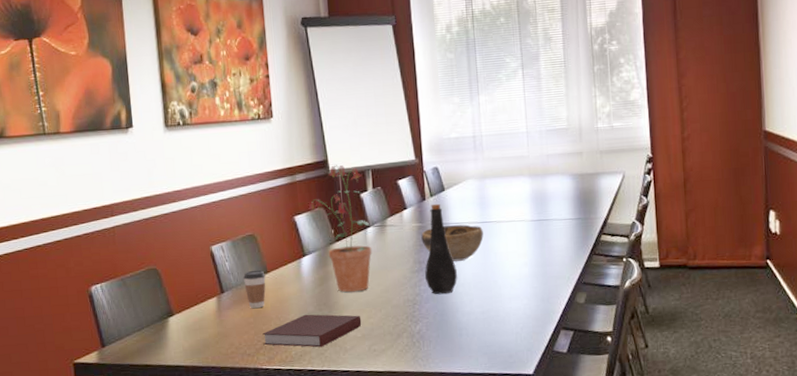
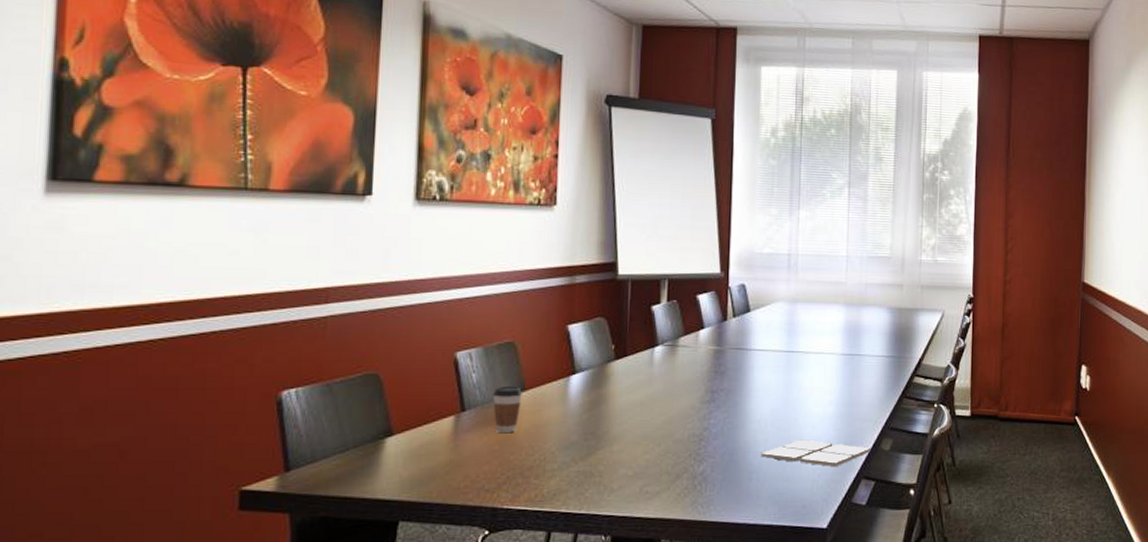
notebook: present [262,314,362,348] -> none [508,444,635,486]
potted plant: present [308,165,372,293] -> none [586,269,658,421]
decorative bowl: present [421,224,483,261] -> none [717,352,788,393]
bottle: present [425,203,457,295] -> none [717,325,754,431]
drink coaster: none [468,298,567,321] -> present [761,439,871,468]

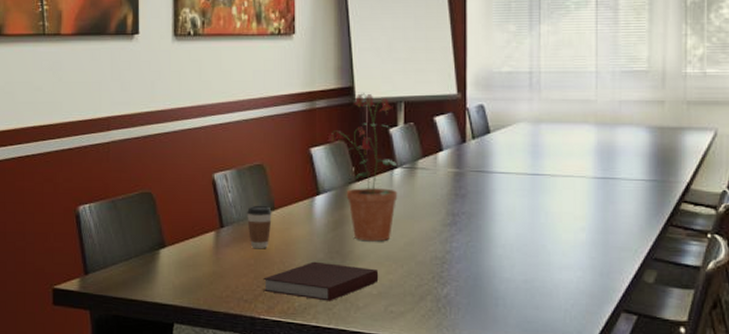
notebook: none [508,444,635,486] -> present [263,261,379,302]
potted plant: none [586,269,658,421] -> present [327,93,398,242]
drink coaster: present [761,439,871,468] -> none [507,267,631,298]

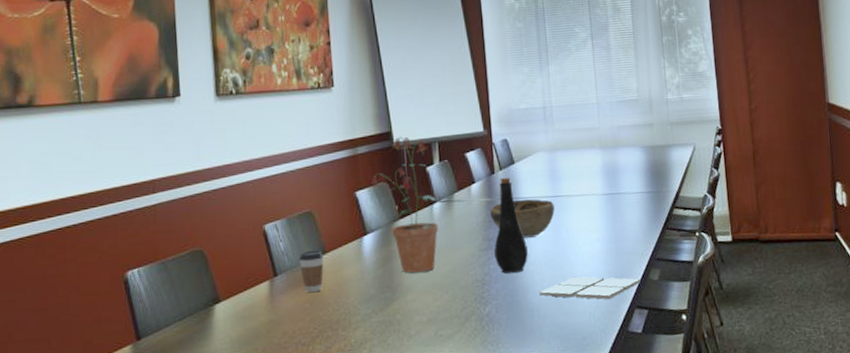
notebook: present [263,261,379,302] -> none [319,297,427,334]
decorative bowl: none [458,175,533,218] -> present [490,199,555,238]
bottle: none [459,147,497,255] -> present [494,177,528,274]
drink coaster: none [507,267,631,298] -> present [539,276,641,300]

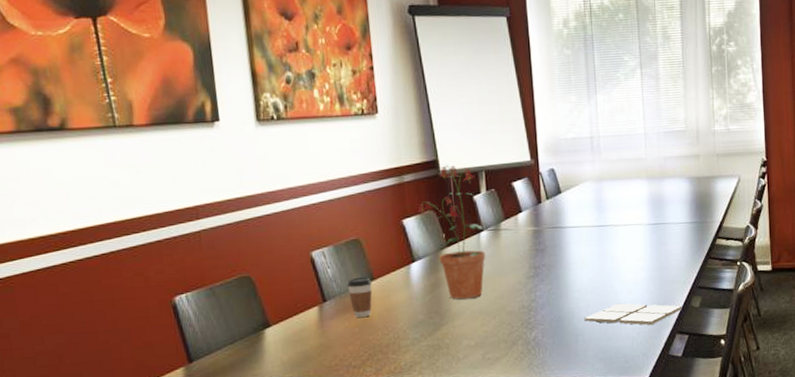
decorative bowl: present [490,199,555,238] -> none [537,228,600,266]
bottle: present [494,177,528,274] -> none [541,206,574,301]

